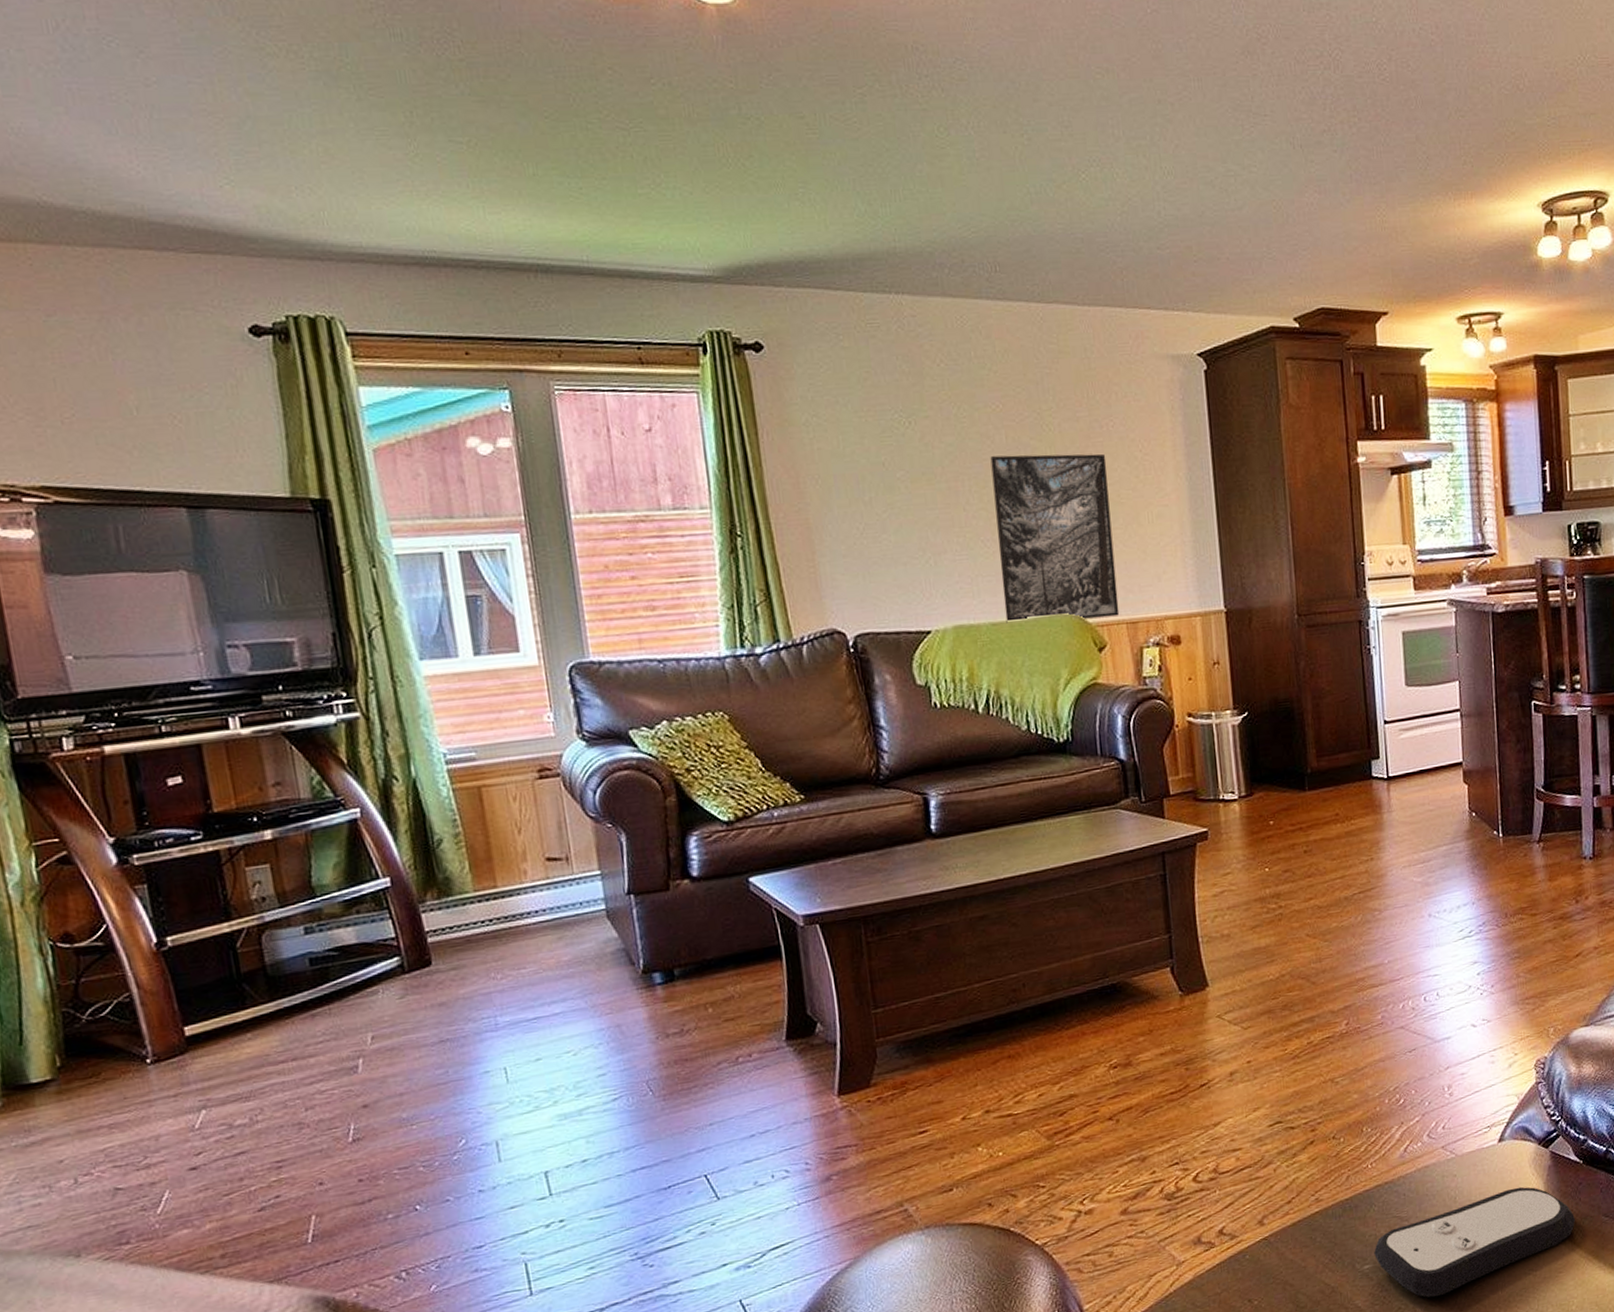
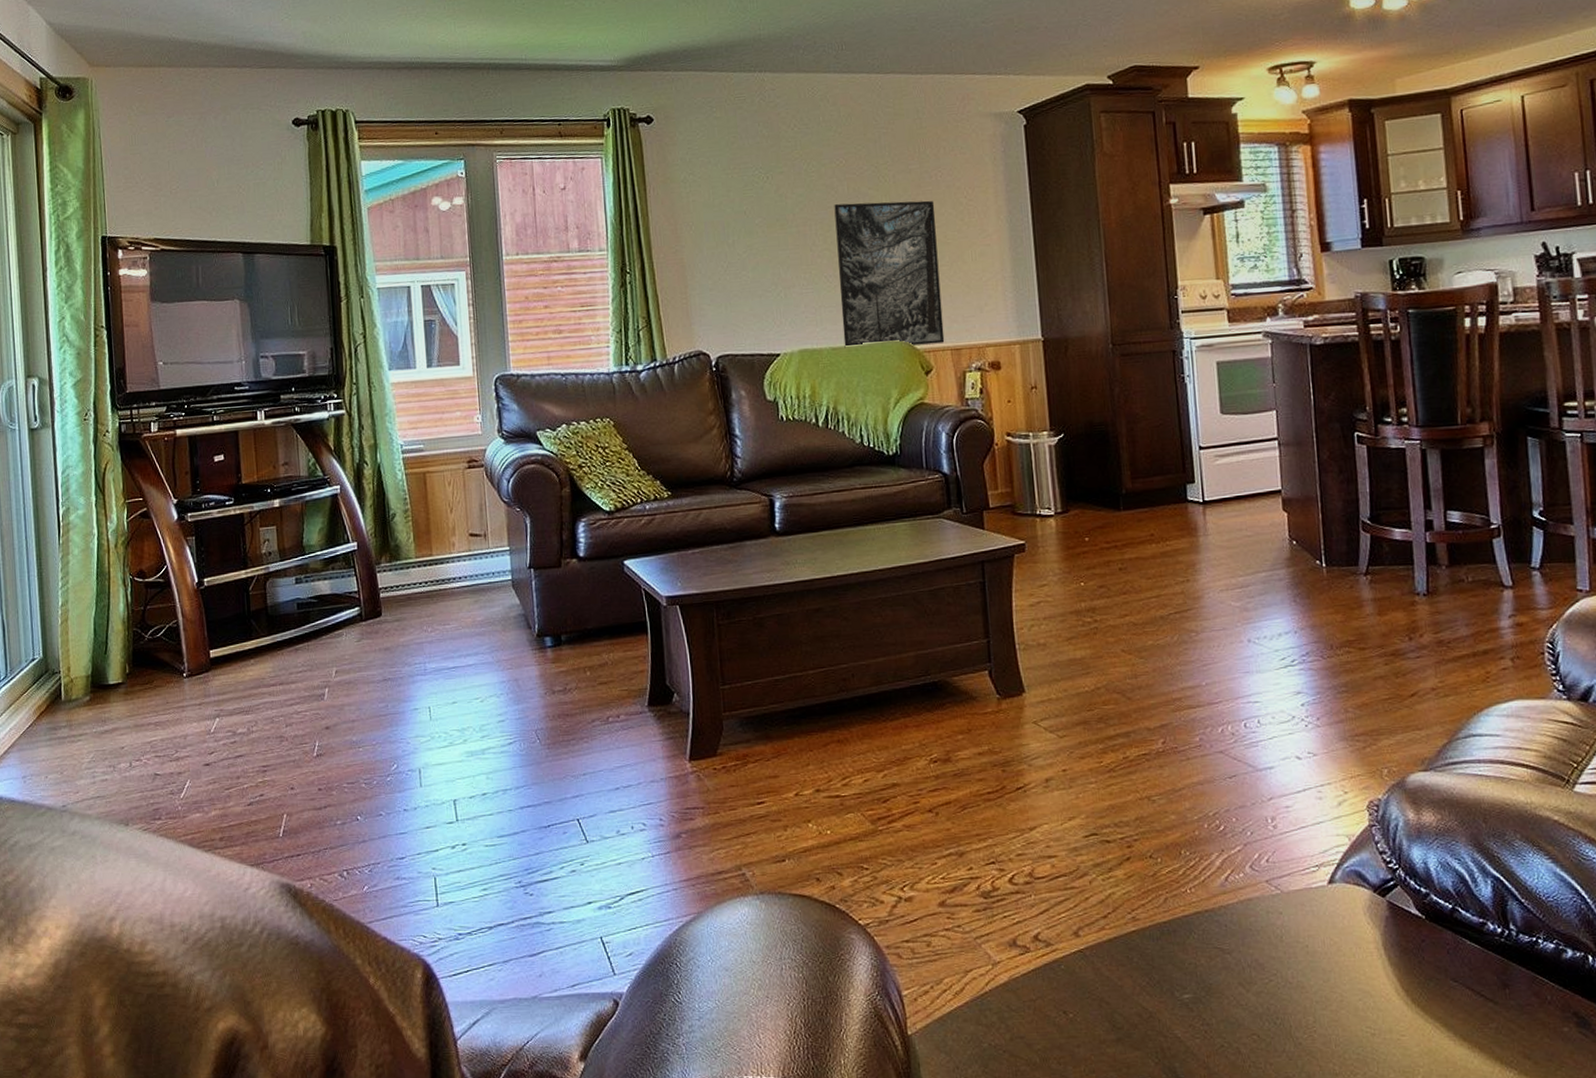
remote control: present [1374,1187,1576,1298] -> none [1194,935,1419,1041]

